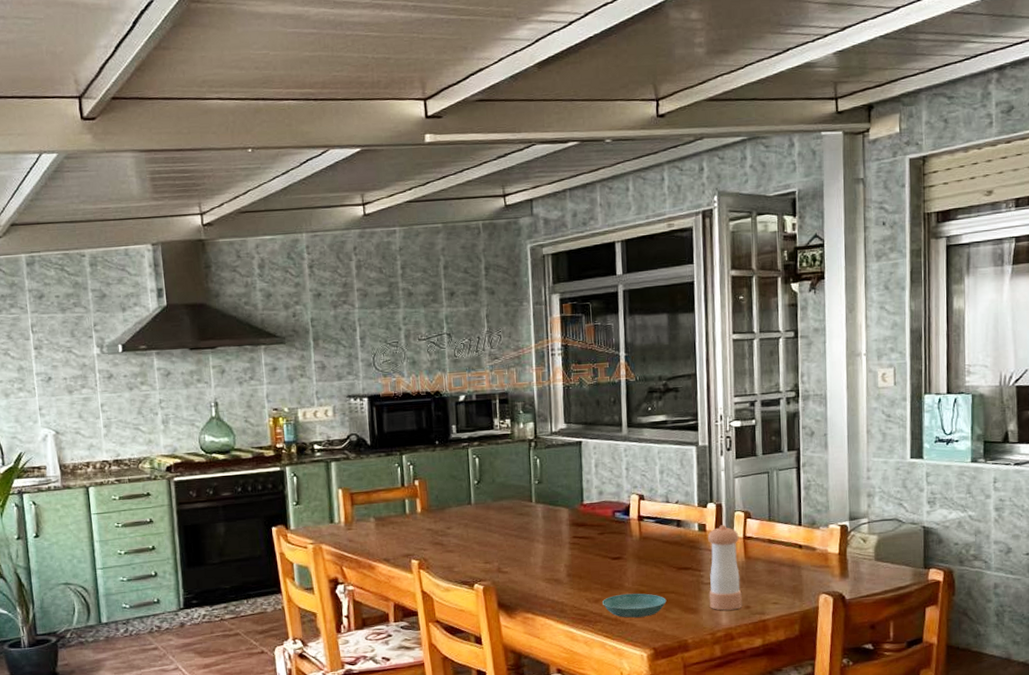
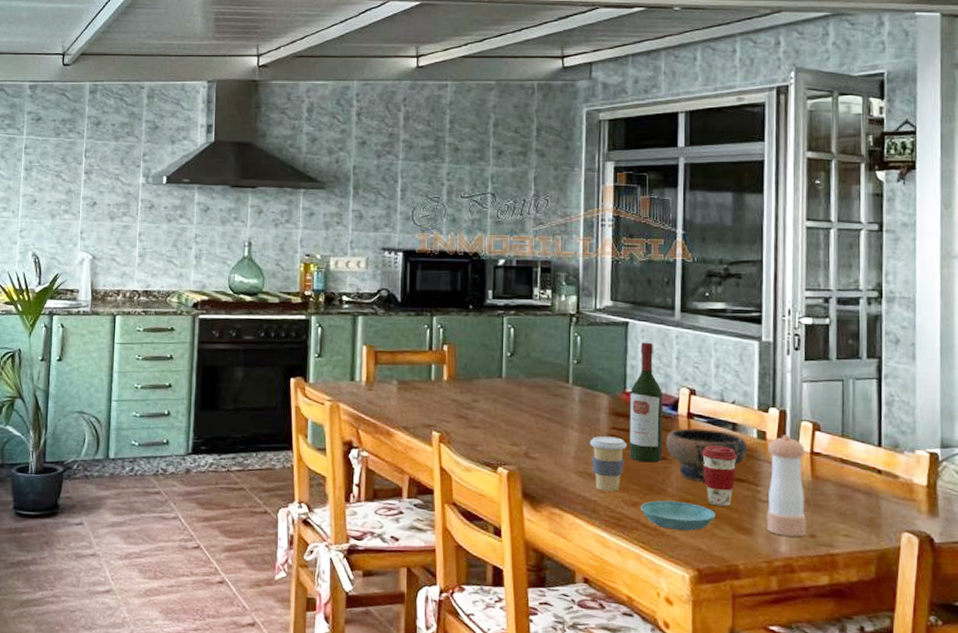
coffee cup: none [555,545,587,593] -> present [590,436,627,492]
wine bottle: none [587,457,619,564] -> present [629,342,662,463]
bowl: none [620,528,691,574] -> present [665,428,748,482]
coffee cup: none [651,541,682,593] -> present [701,445,737,507]

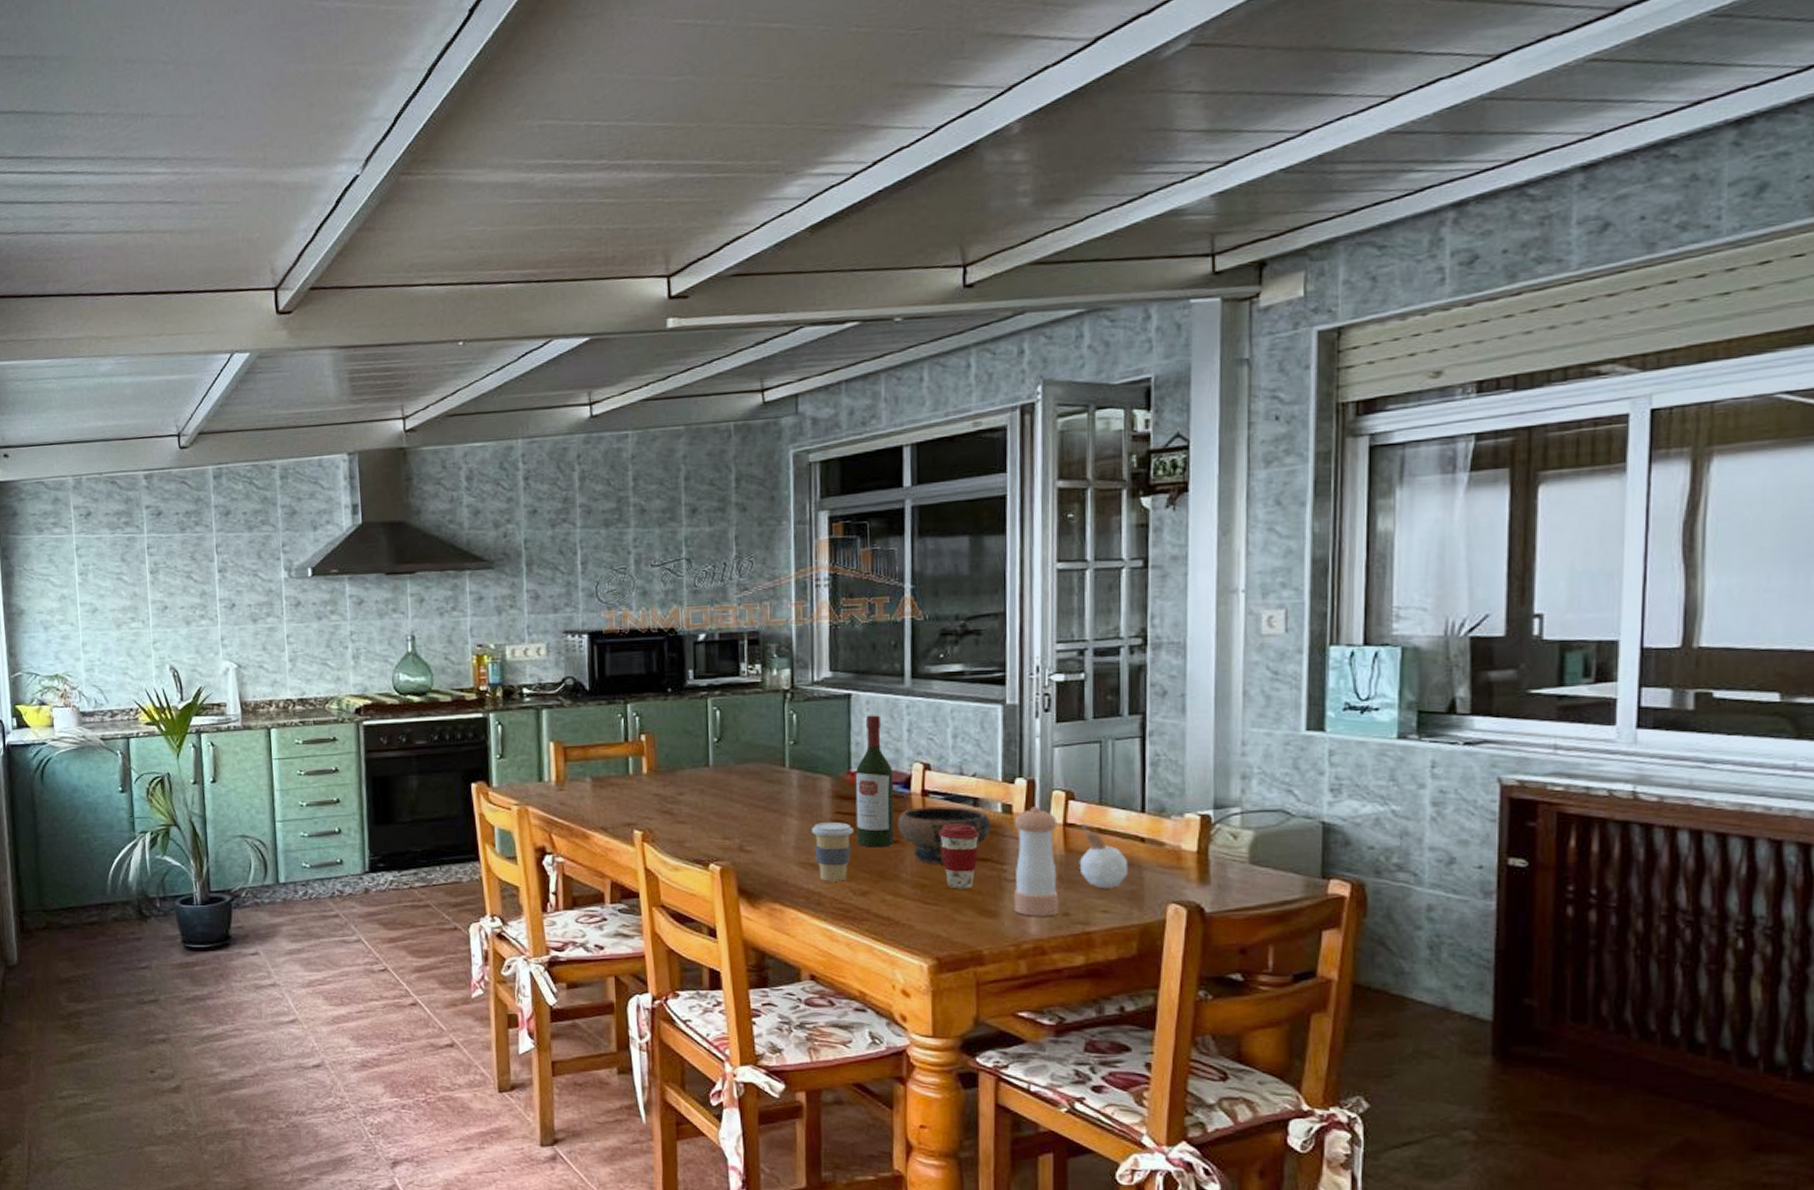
saucer: present [641,500,716,531] -> none [872,887,956,918]
candle: none [825,446,867,515] -> present [1080,816,1129,889]

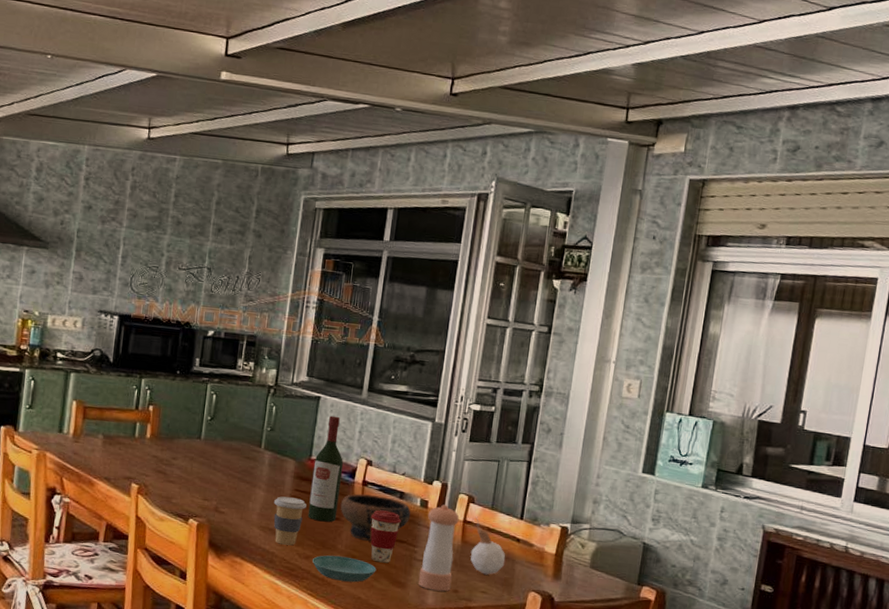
saucer: none [872,887,956,918] -> present [312,555,377,583]

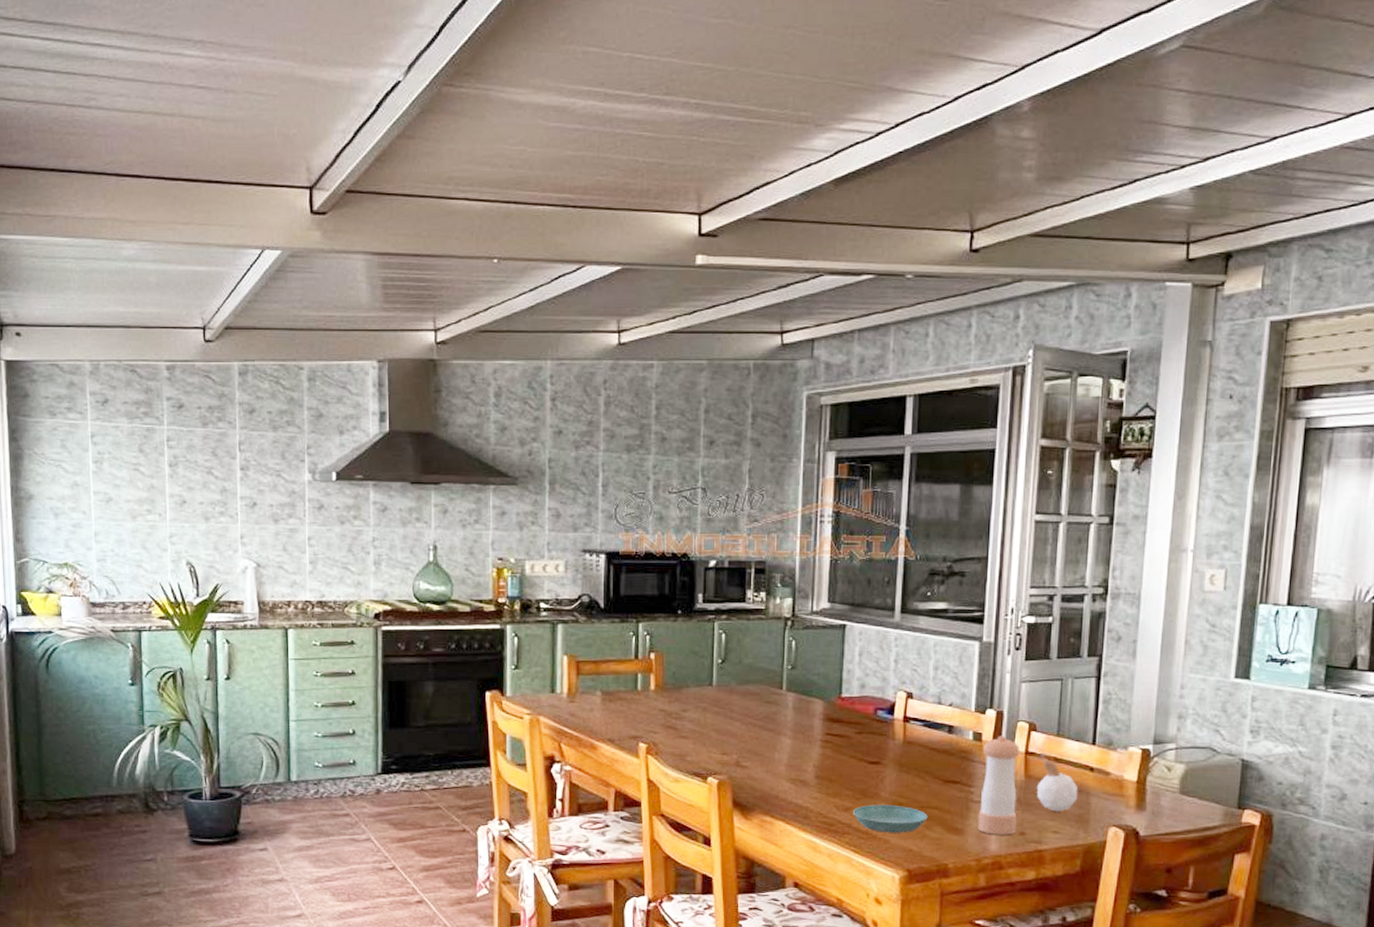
coffee cup: present [274,496,307,546] -> none [803,743,841,797]
wine bottle: present [307,415,343,523] -> none [843,645,879,768]
bowl: present [340,494,411,541] -> none [880,732,963,785]
coffee cup: present [370,510,401,563] -> none [916,748,952,808]

